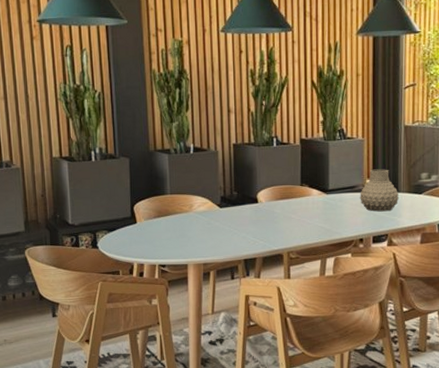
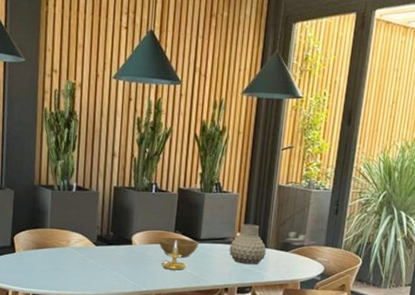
bowl: none [285,190,328,211] -> present [158,237,199,258]
candle holder: none [291,194,317,225] -> present [161,240,187,271]

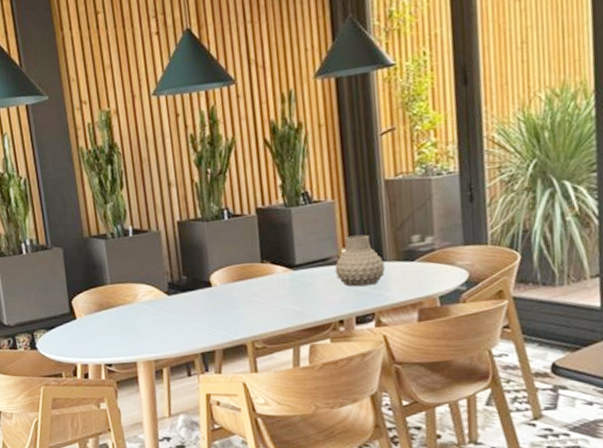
bowl: present [158,237,199,258] -> none [243,267,295,292]
candle holder: present [161,240,187,271] -> none [252,272,285,310]

